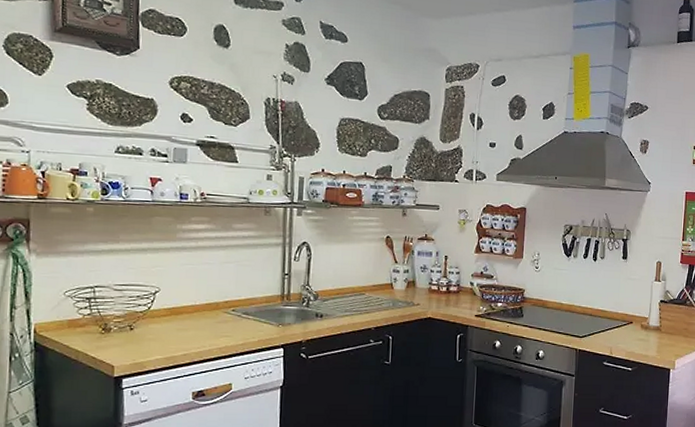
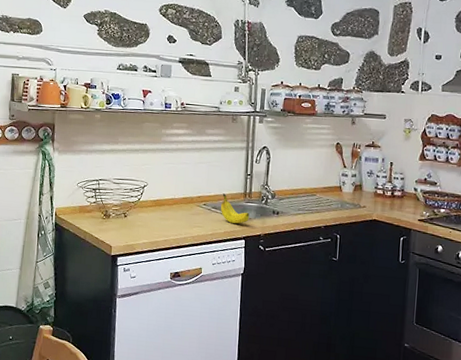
fruit: none [253,296,288,330] -> present [220,193,249,224]

